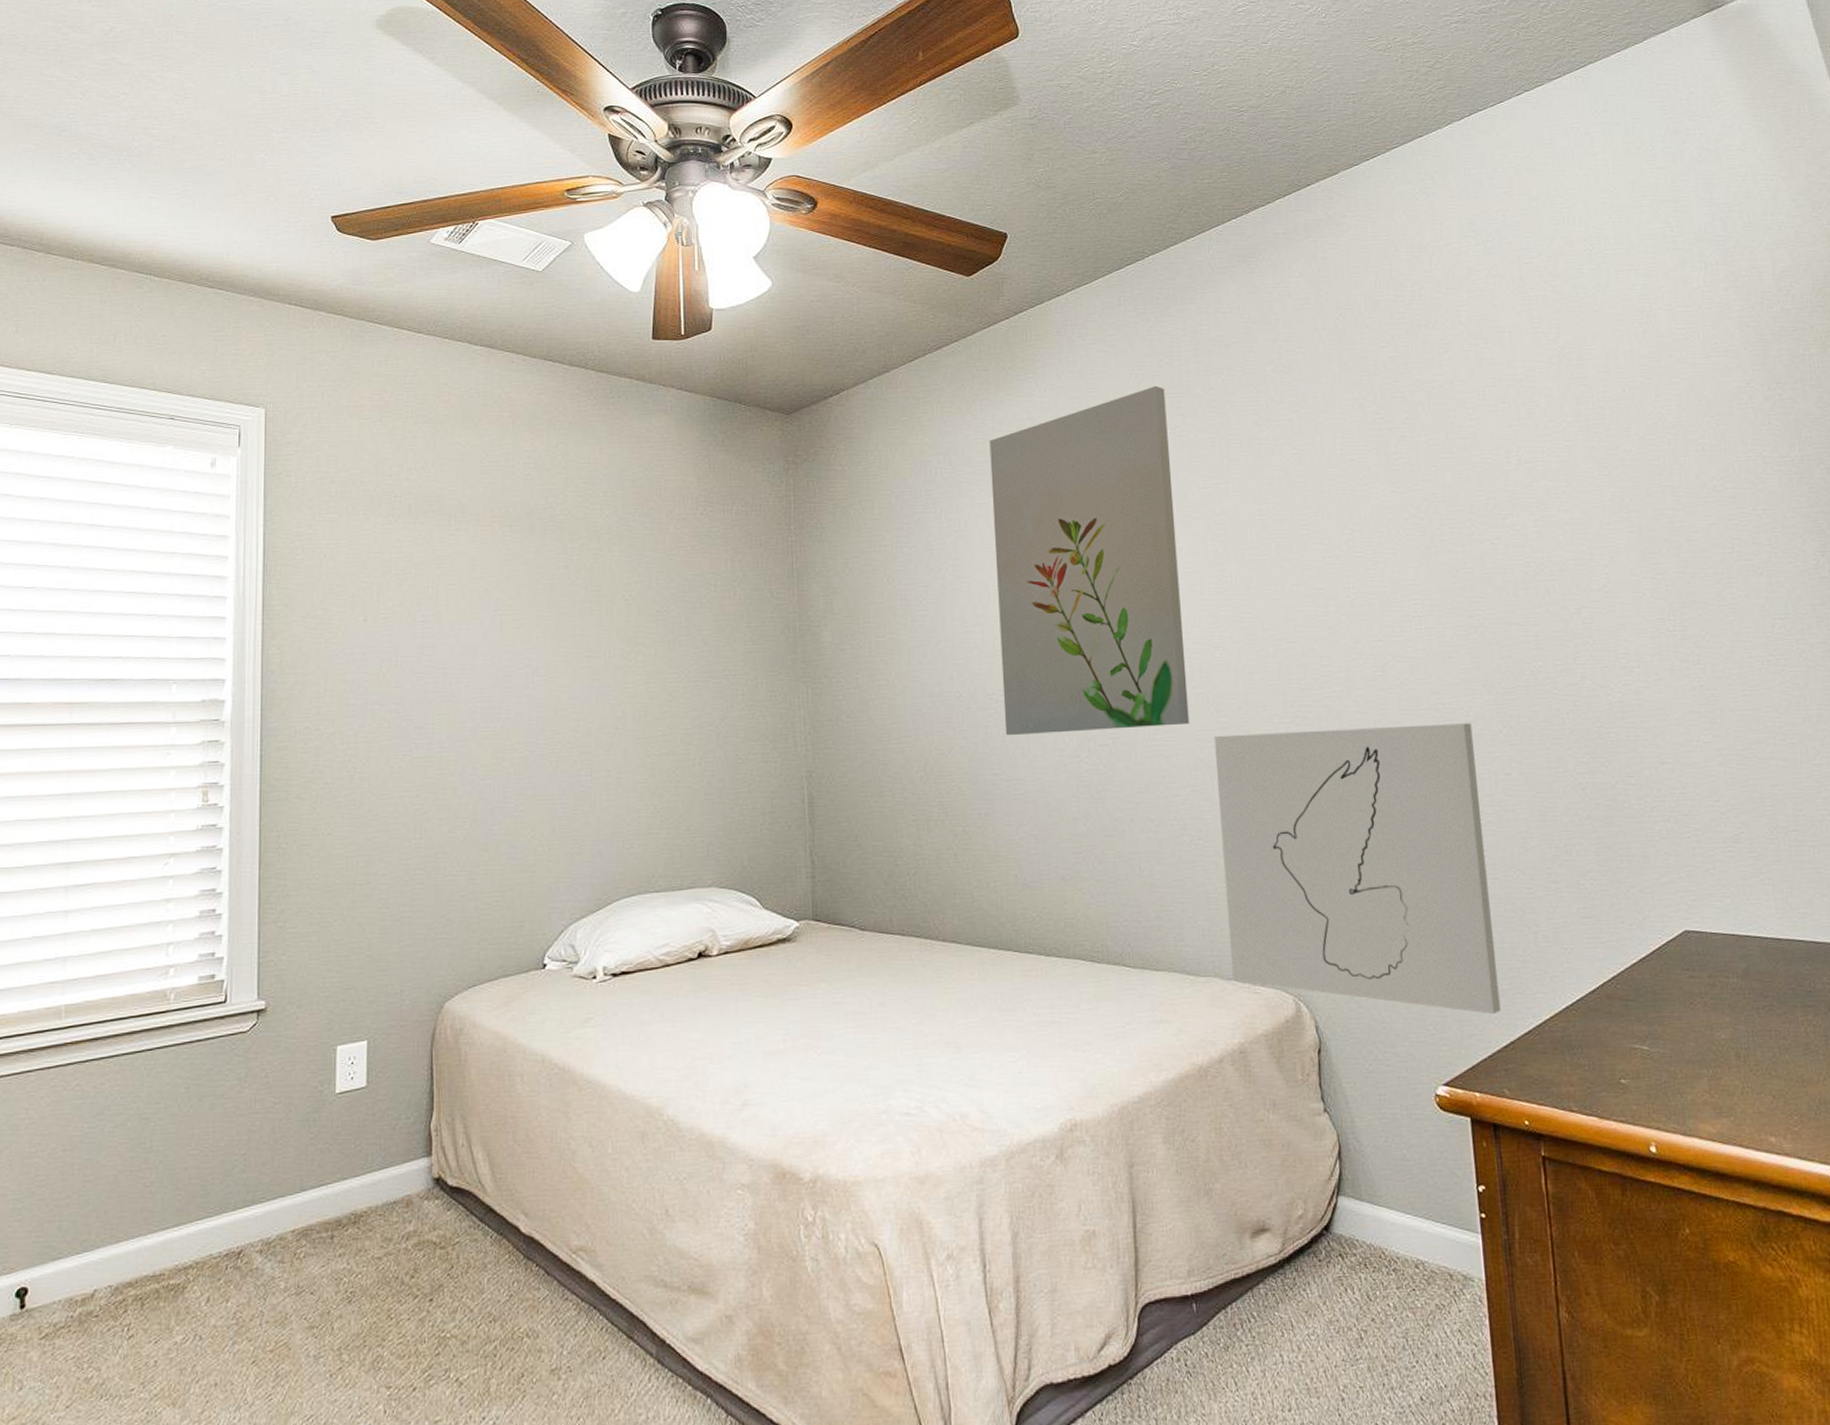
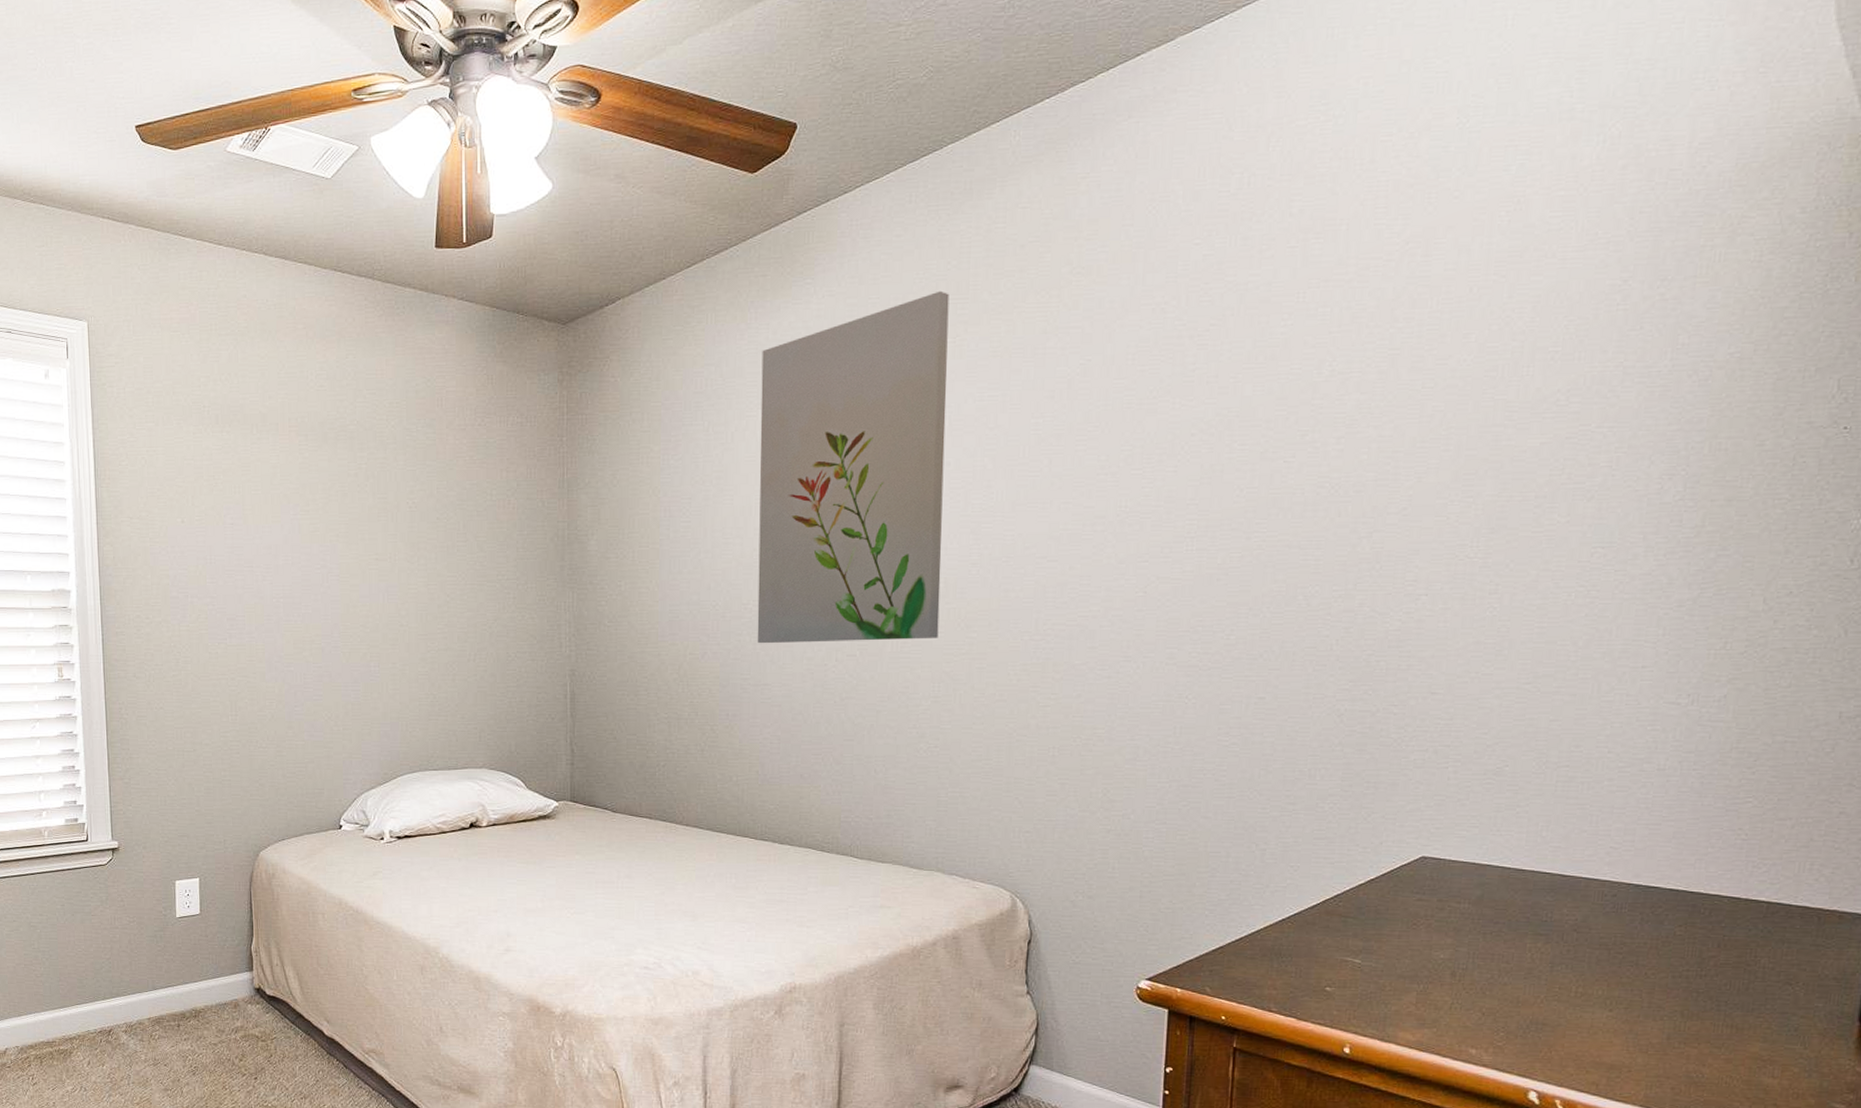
wall art: present [1214,723,1501,1015] -> none [954,646,1231,922]

